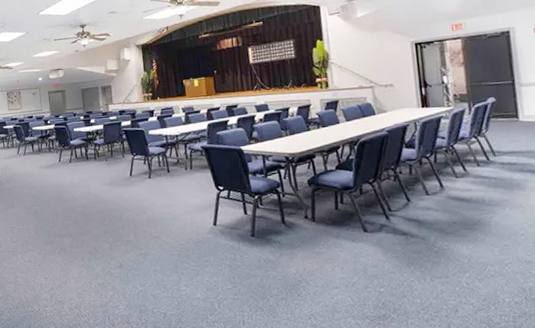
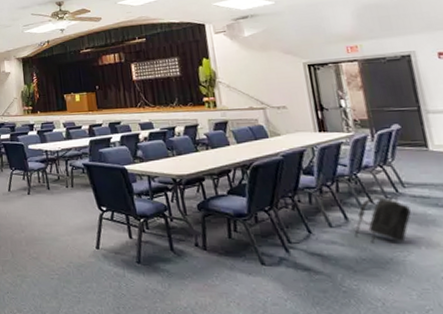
backpack: none [448,163,499,208] -> present [354,195,411,244]

